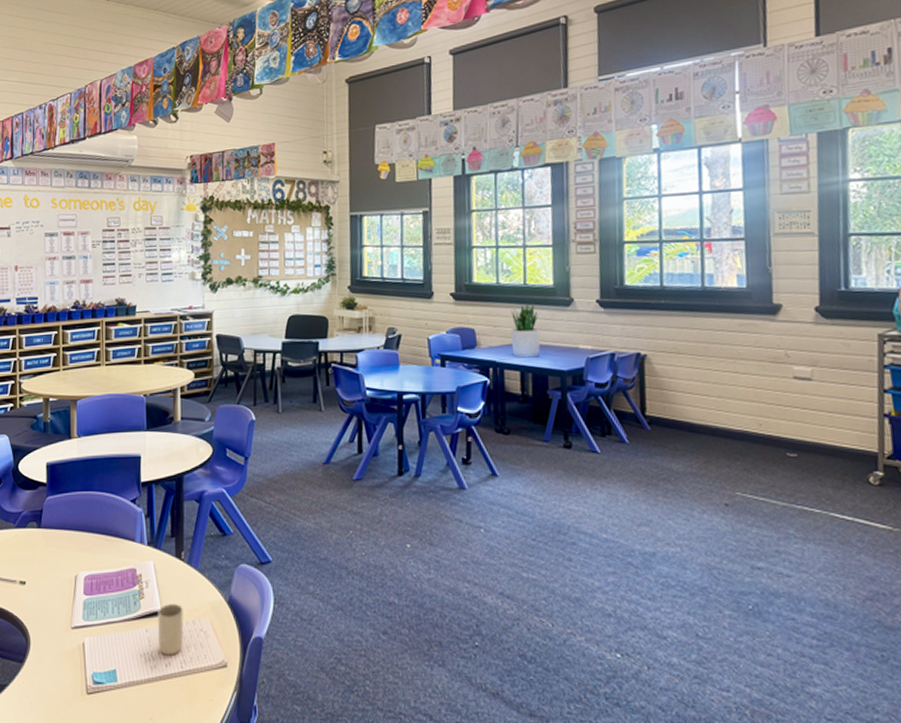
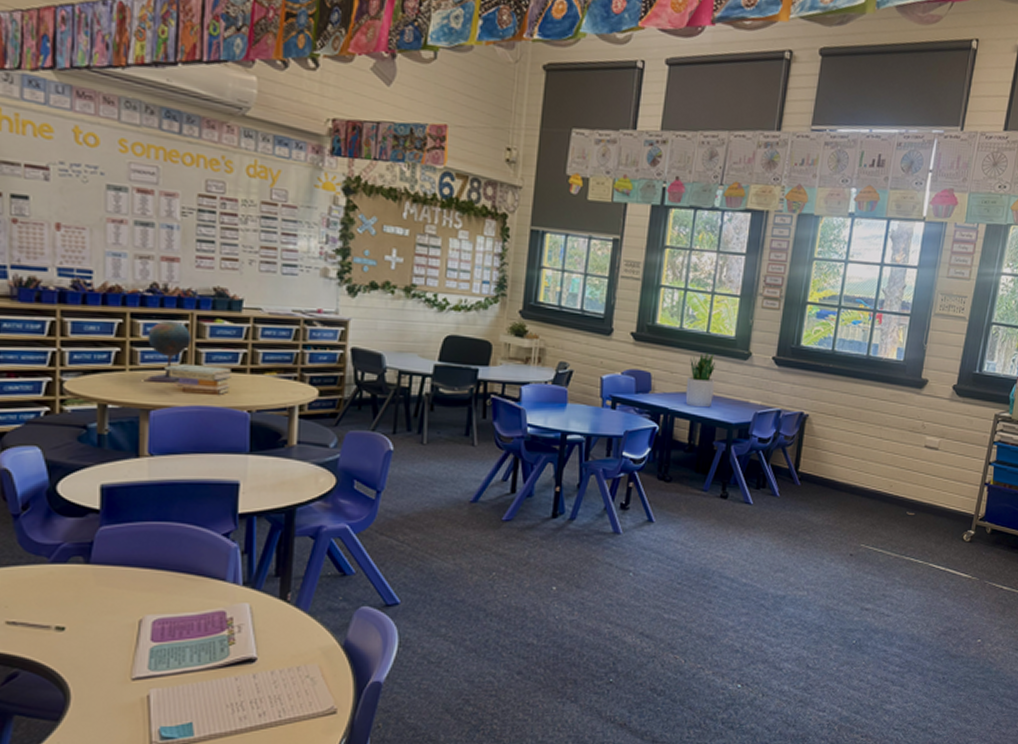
globe: none [72,328,102,379] -> present [144,320,191,384]
books: none [85,360,131,385] -> present [164,363,231,396]
cup: present [157,604,184,656] -> none [250,650,285,705]

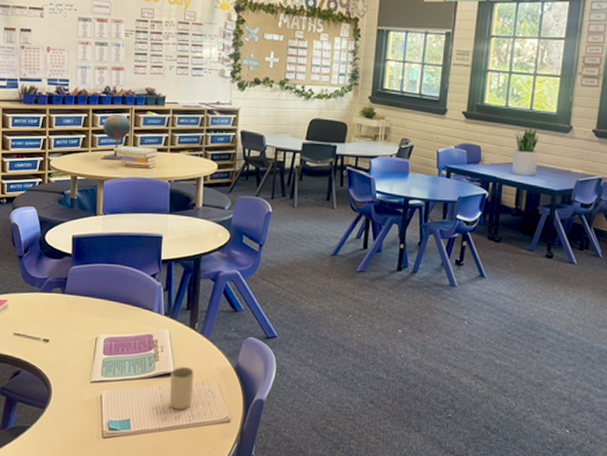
cup: none [250,650,285,705] -> present [169,367,194,410]

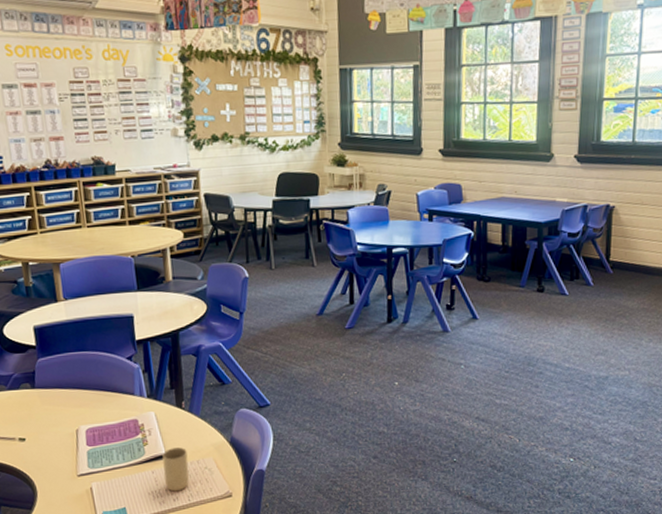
globe: present [100,114,131,161] -> none [49,188,82,241]
books: present [113,145,157,170] -> none [65,222,115,247]
planter: present [512,126,540,176] -> none [494,158,522,212]

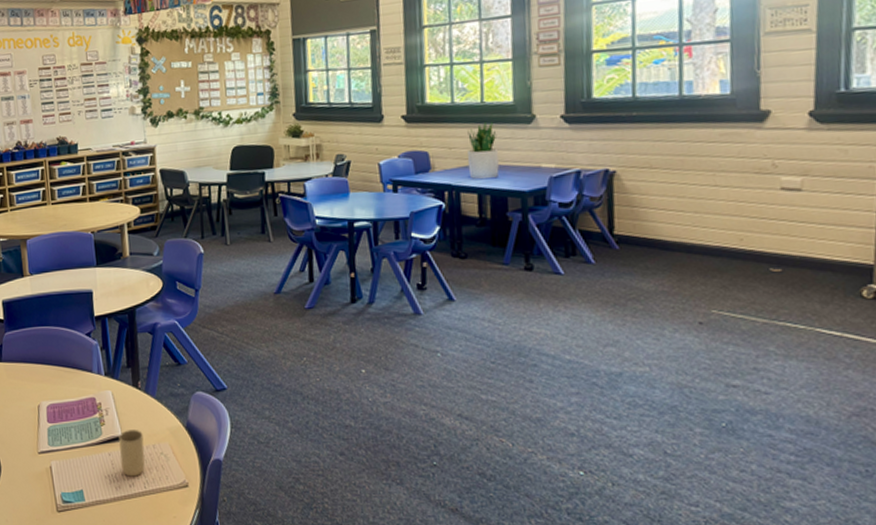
planter: none [494,158,522,212] -> present [466,121,500,180]

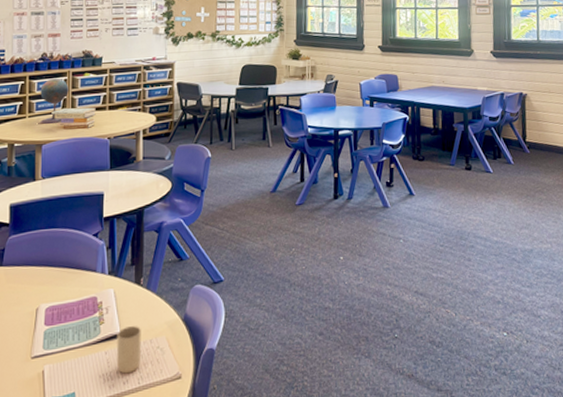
globe: none [18,168,47,218] -> present [38,78,69,124]
books: none [32,199,77,224] -> present [51,107,96,130]
planter: present [466,121,500,180] -> none [425,53,448,98]

